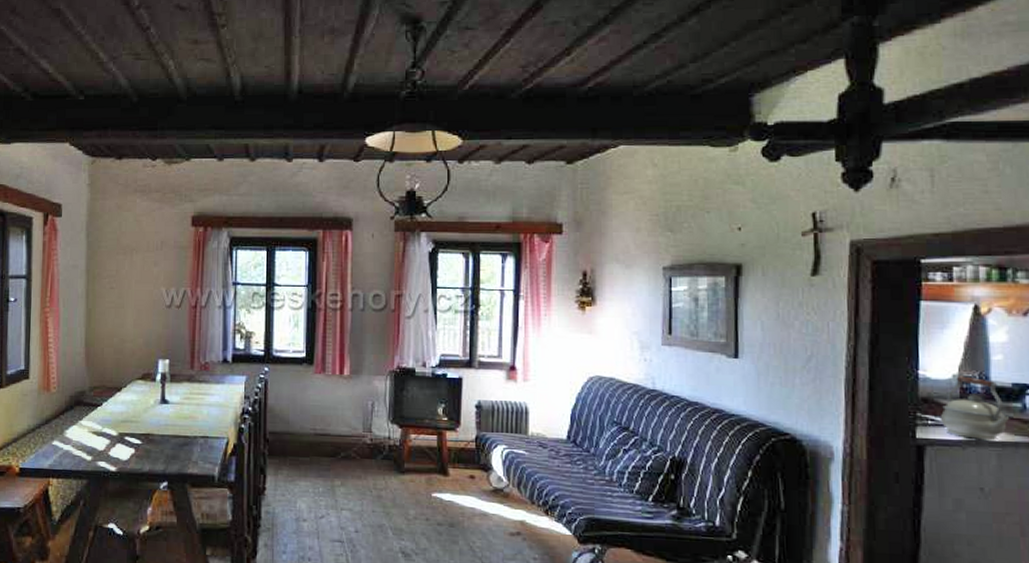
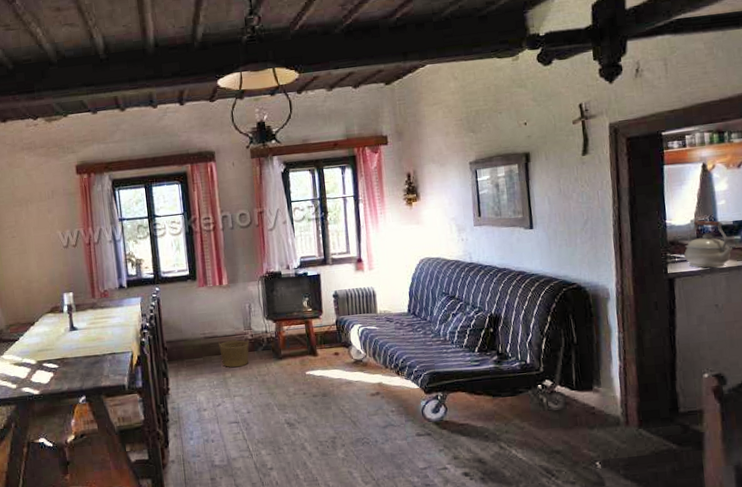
basket: none [330,442,367,476] -> present [219,339,250,368]

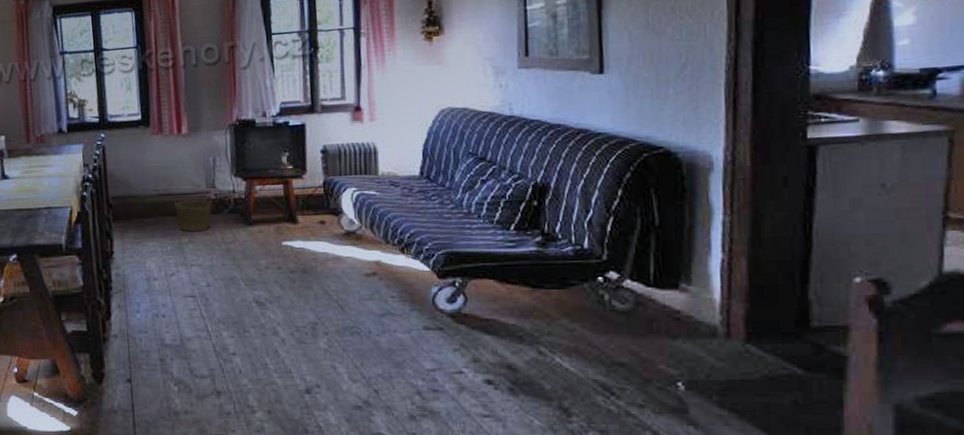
kettle: present [683,220,733,268] -> none [834,66,917,134]

